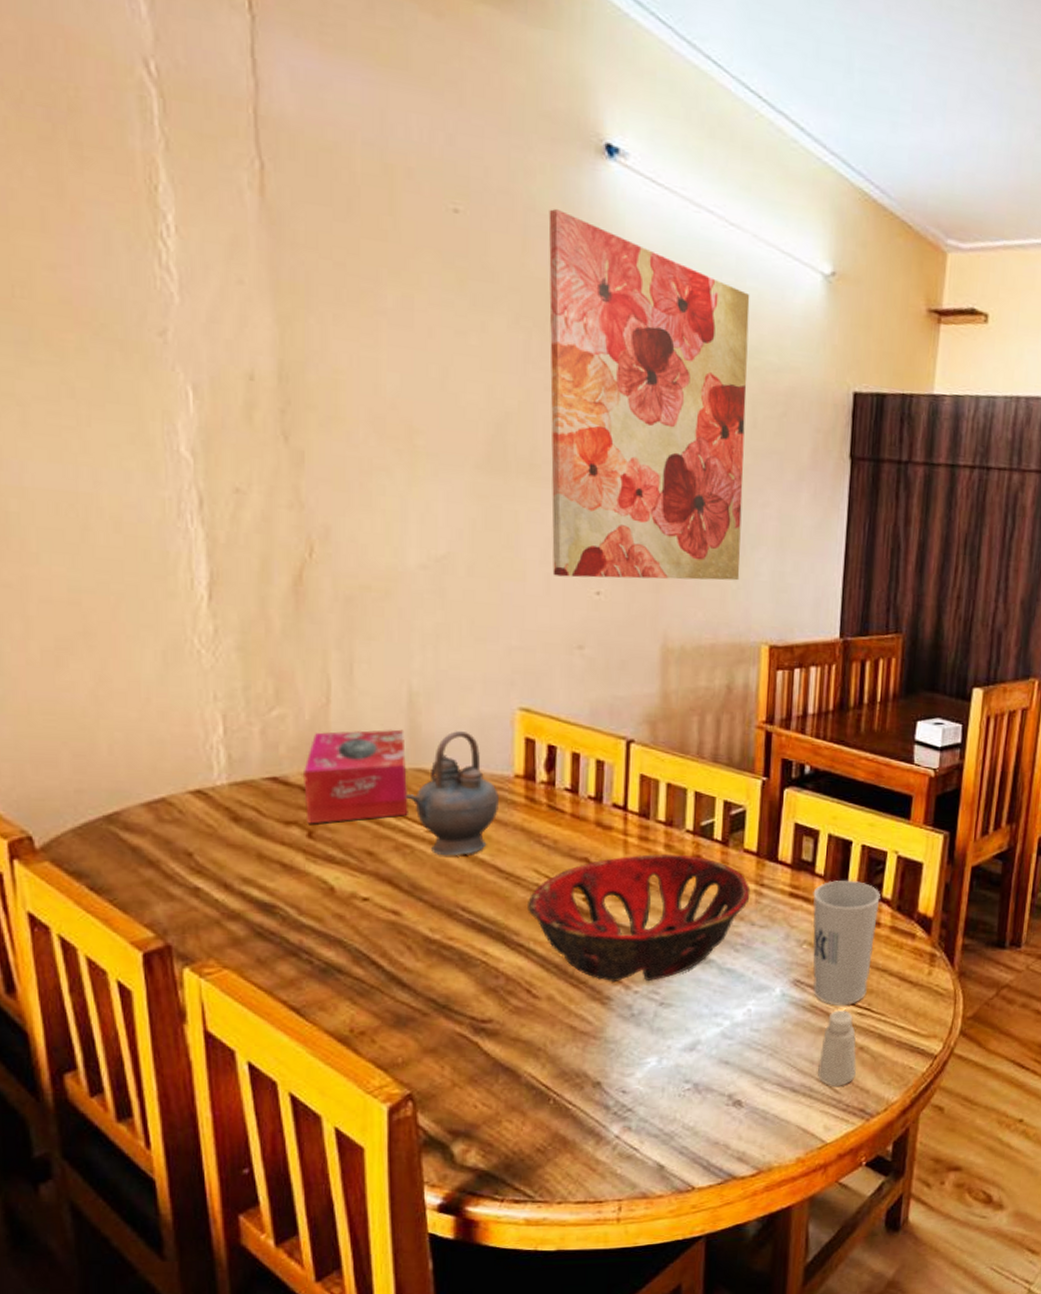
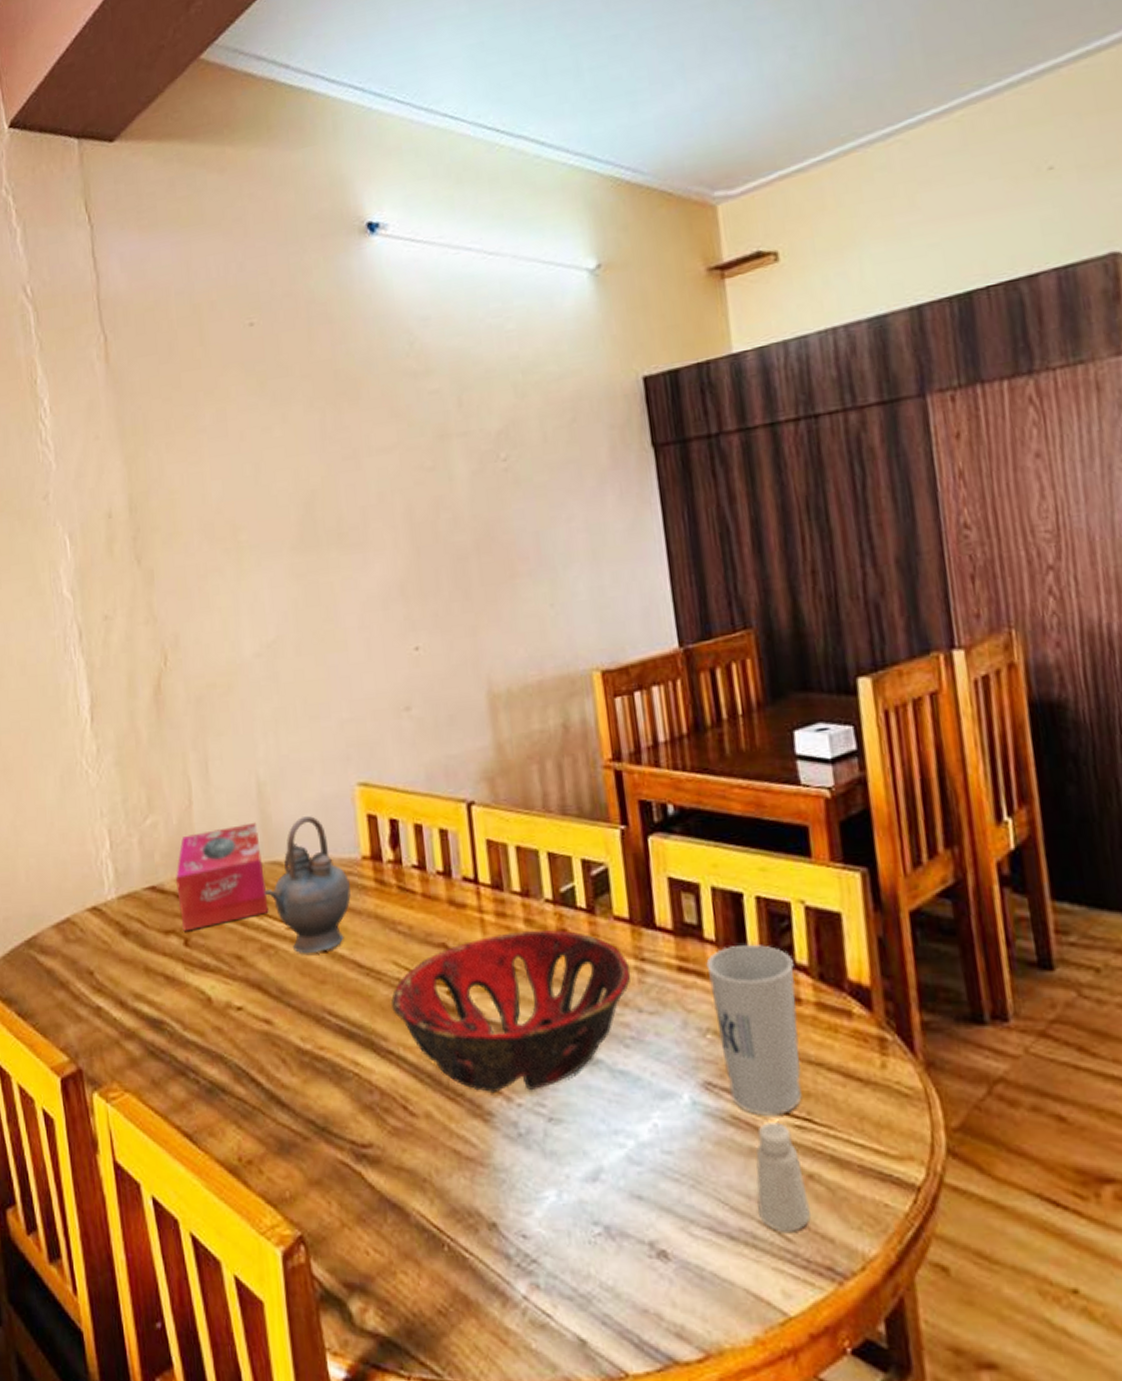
wall art: present [548,209,750,581] -> none [326,294,557,639]

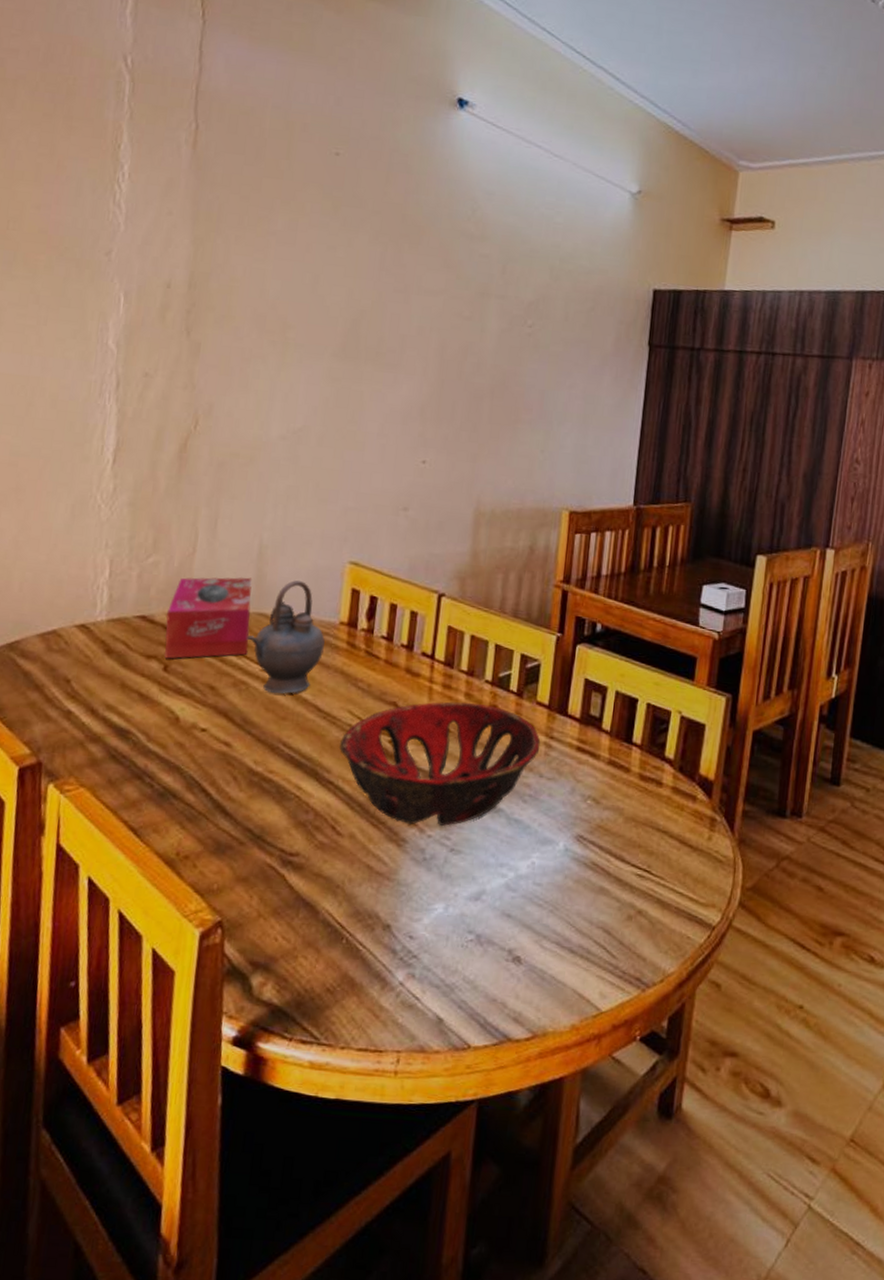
cup: present [706,945,802,1116] -> none [595,737,663,866]
saltshaker: present [756,1122,811,1232] -> none [596,870,635,951]

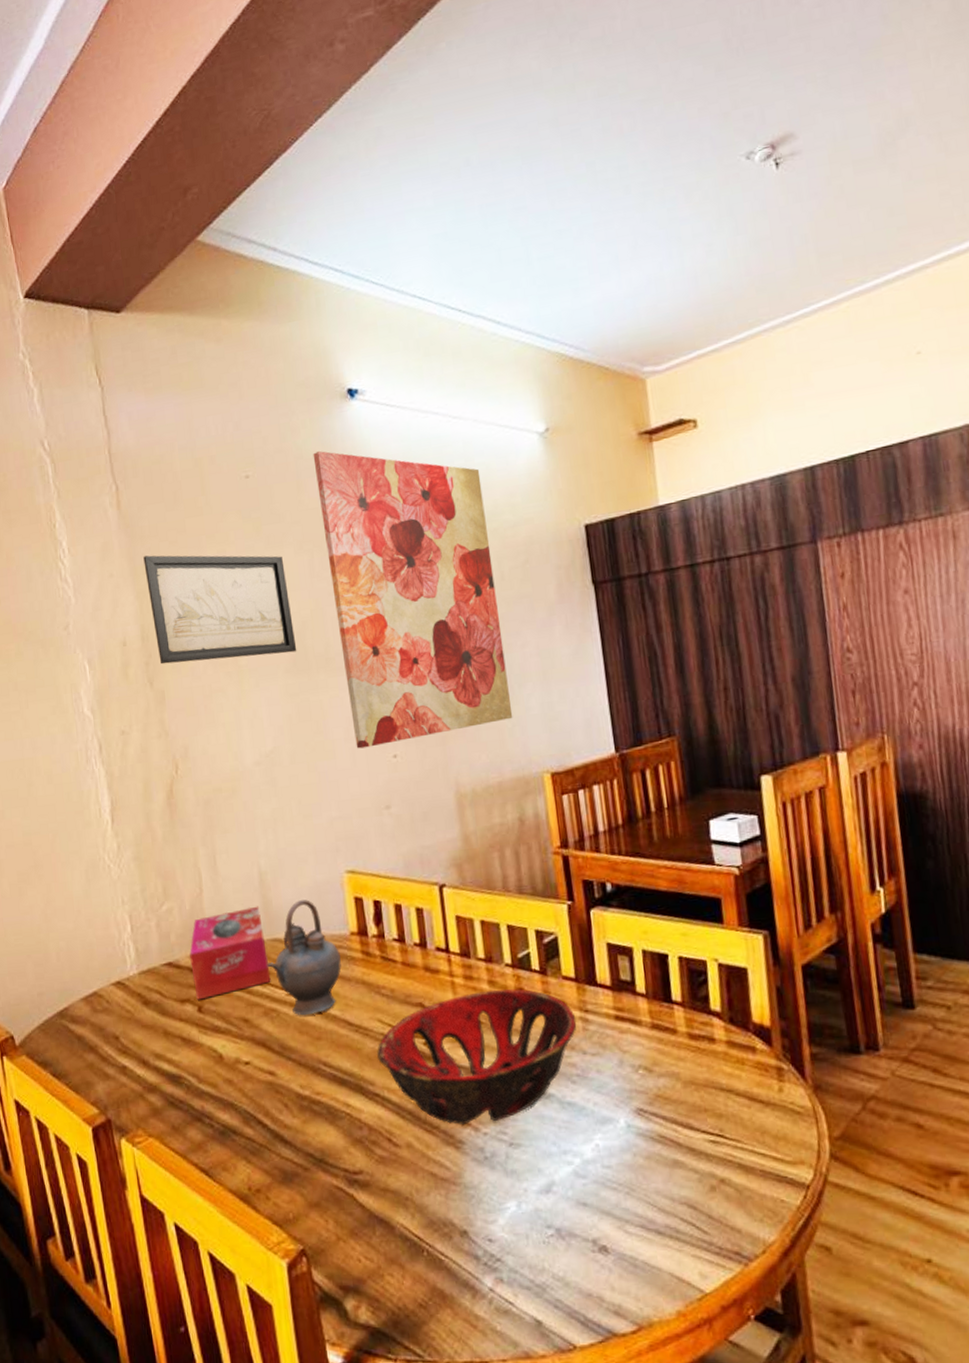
wall art: none [202,203,356,338] -> present [143,555,297,665]
wall art: none [387,149,568,453] -> present [313,451,513,749]

